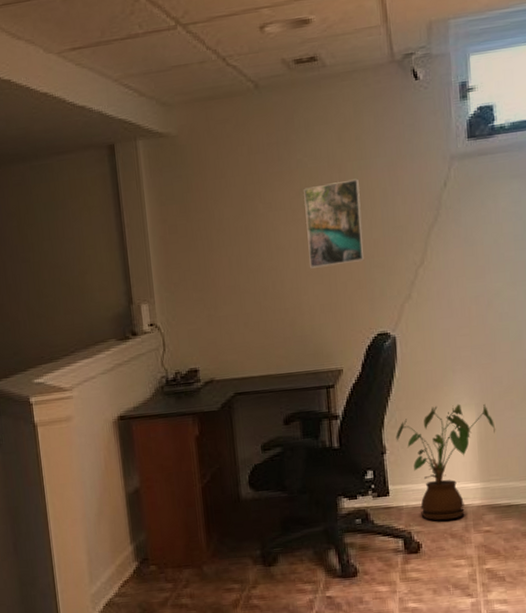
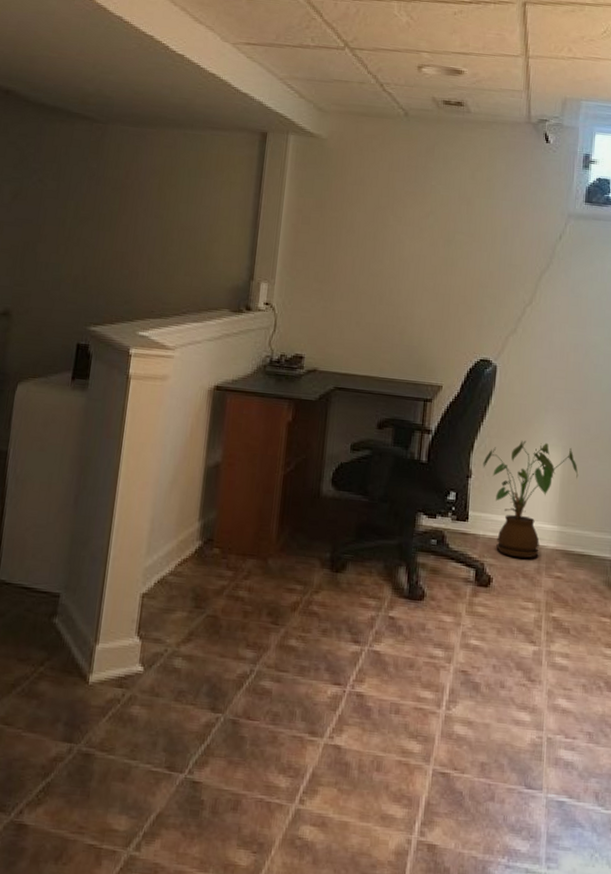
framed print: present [304,178,365,269] -> none [427,211,484,289]

